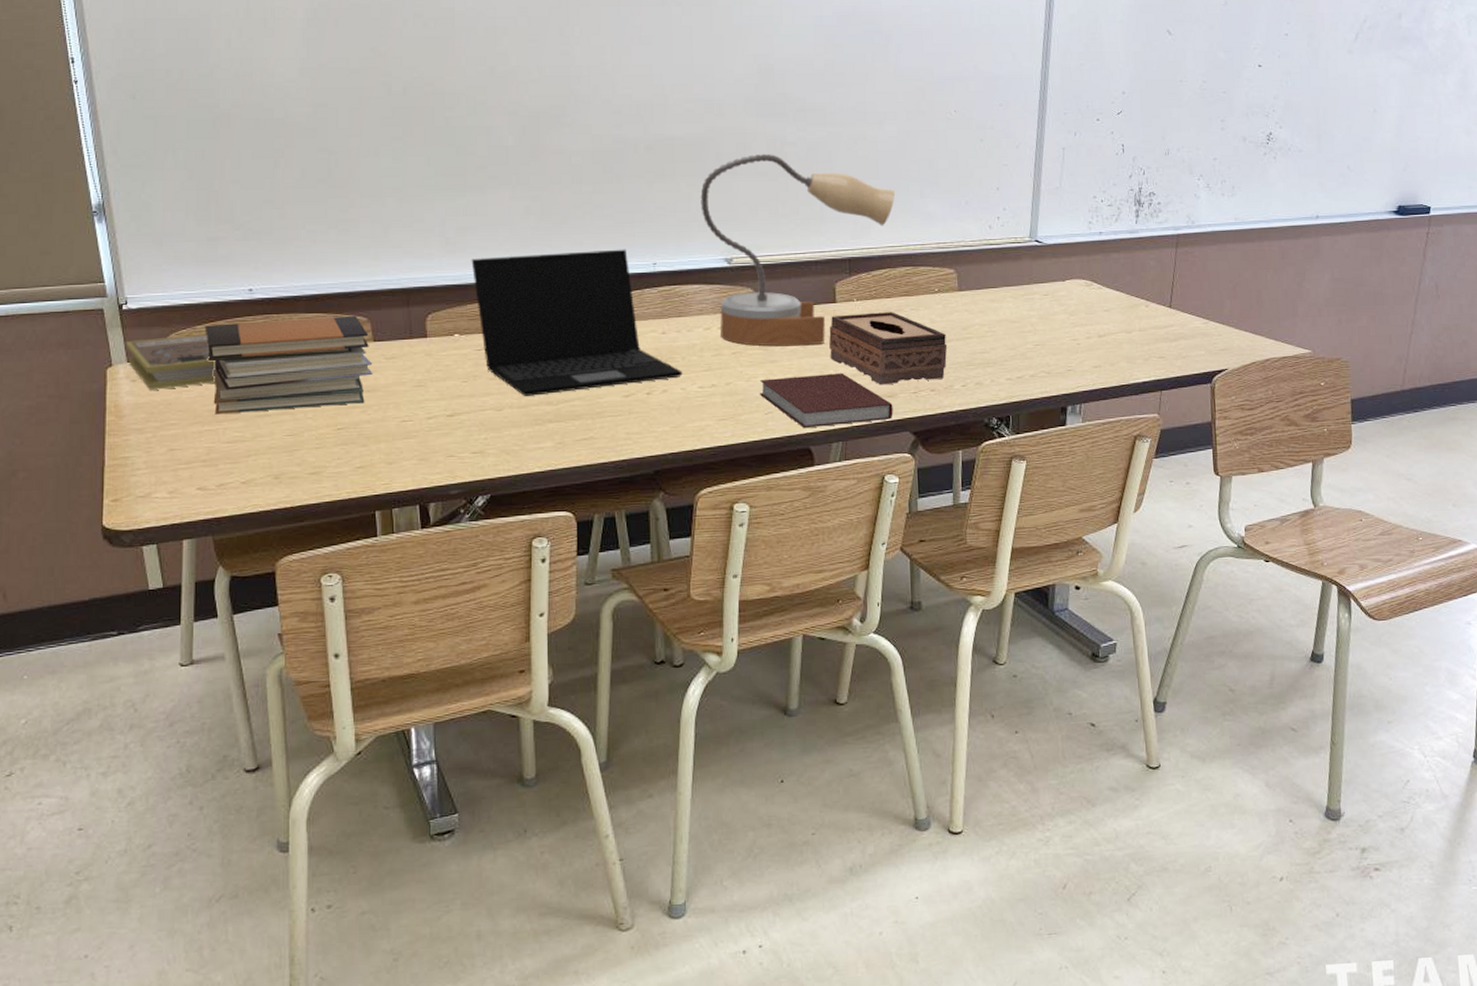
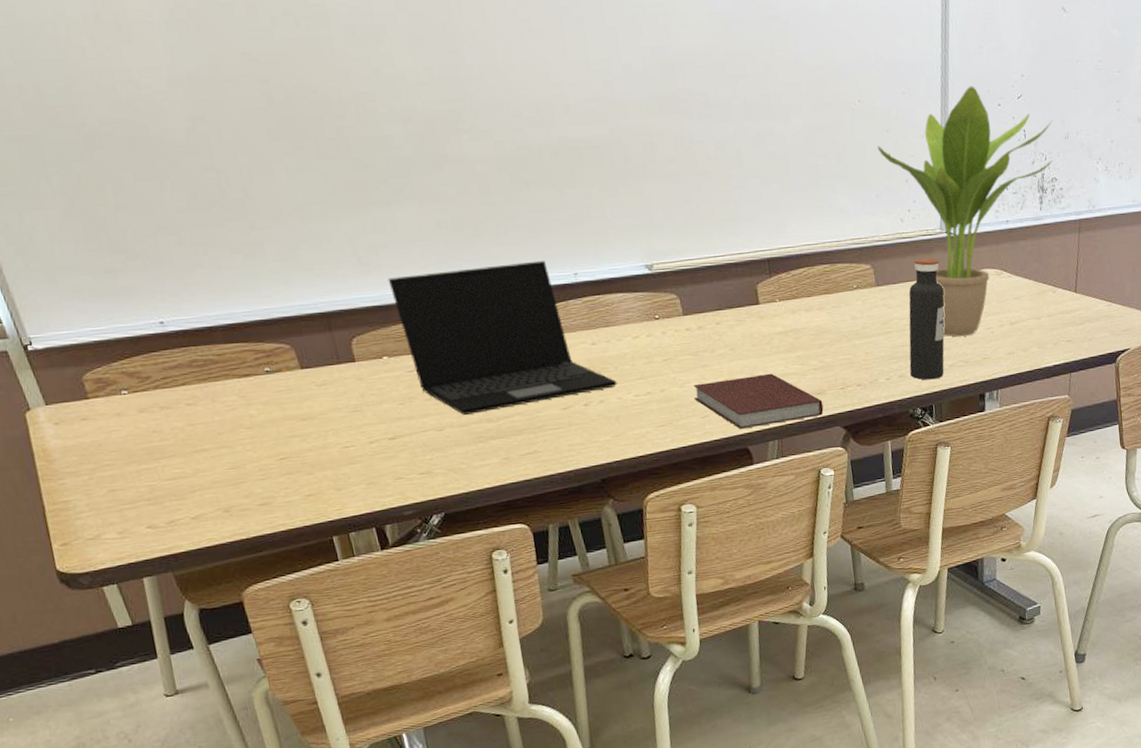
book: present [125,333,216,390] -> none [38,370,143,432]
book stack: present [204,315,373,415] -> none [120,343,306,453]
table lamp: present [700,153,895,347] -> none [613,153,807,352]
tissue box: present [829,312,948,385] -> none [755,310,870,384]
potted plant: none [970,101,1153,347] -> present [877,86,1053,337]
water bottle: none [987,266,1030,389] -> present [908,258,945,380]

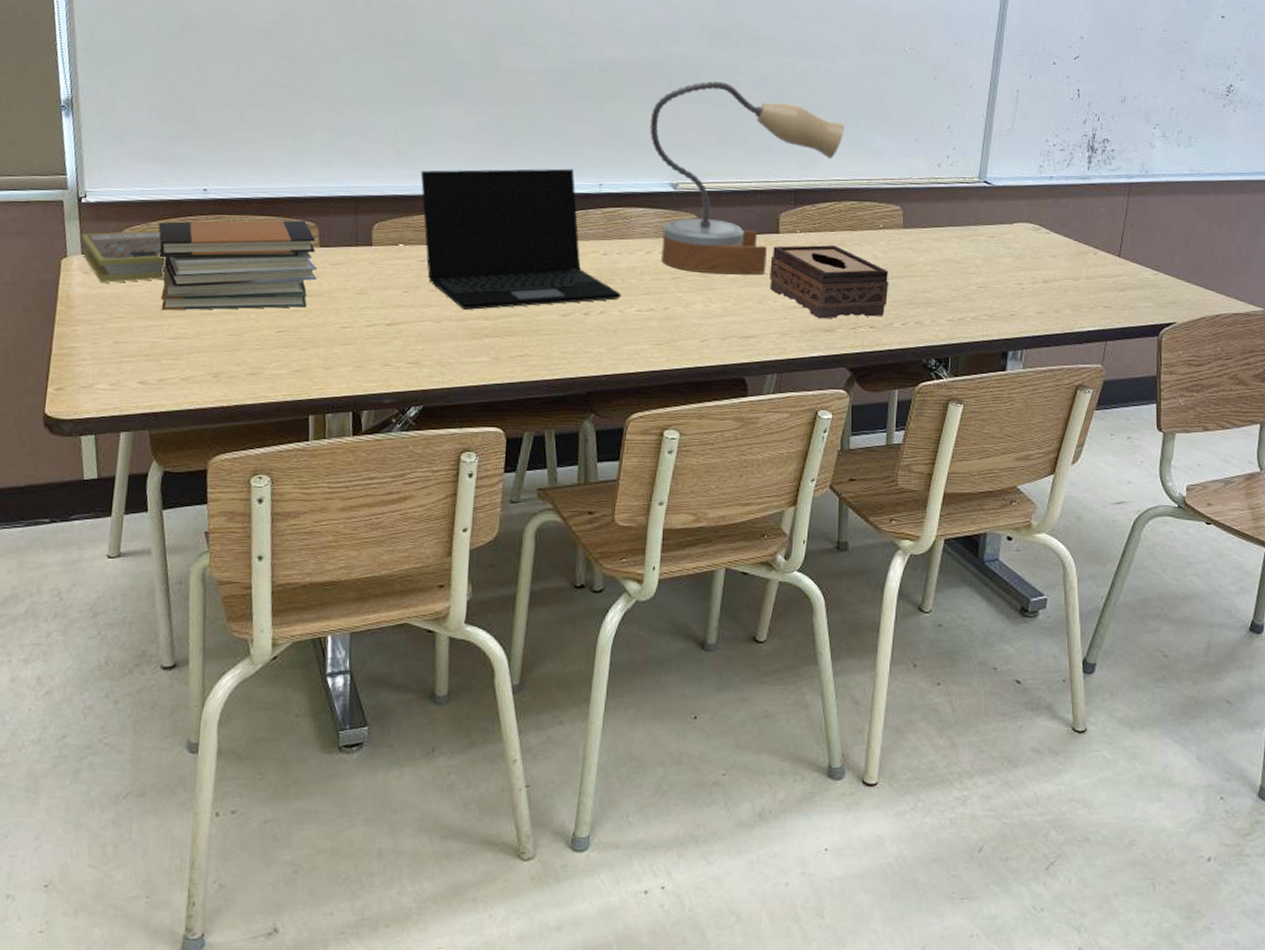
book: none [38,370,143,432] -> present [81,230,167,283]
book stack: none [120,343,306,453] -> present [158,220,317,311]
table lamp: none [613,153,807,352] -> present [650,81,844,275]
notebook: present [693,373,824,430] -> none [697,304,831,358]
tissue box: none [755,310,870,384] -> present [770,245,889,319]
potted plant: present [877,86,1053,337] -> none [922,43,1110,290]
water bottle: present [908,258,945,380] -> none [927,205,975,331]

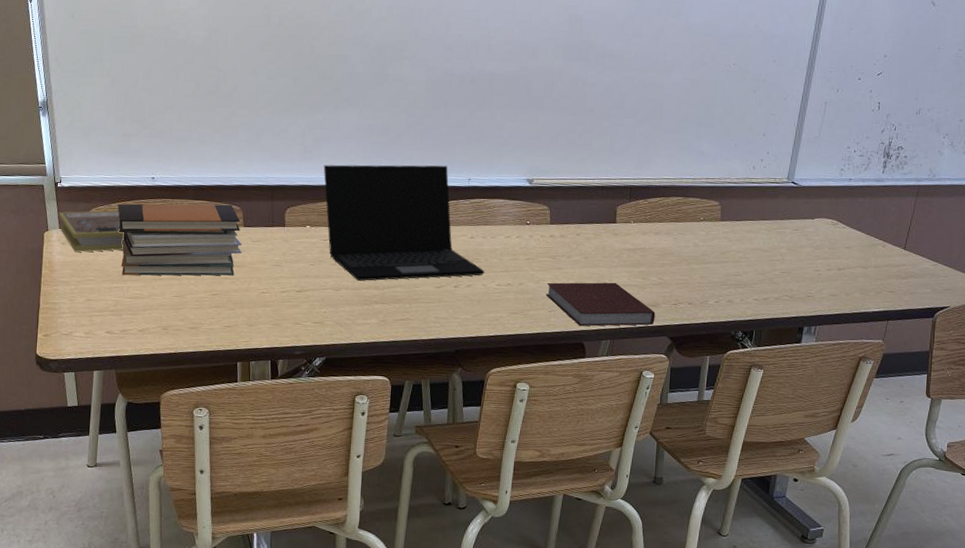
table lamp: present [650,81,844,275] -> none [511,91,675,258]
notebook: none [697,304,831,358] -> present [546,282,655,327]
tissue box: present [770,245,889,319] -> none [606,234,707,296]

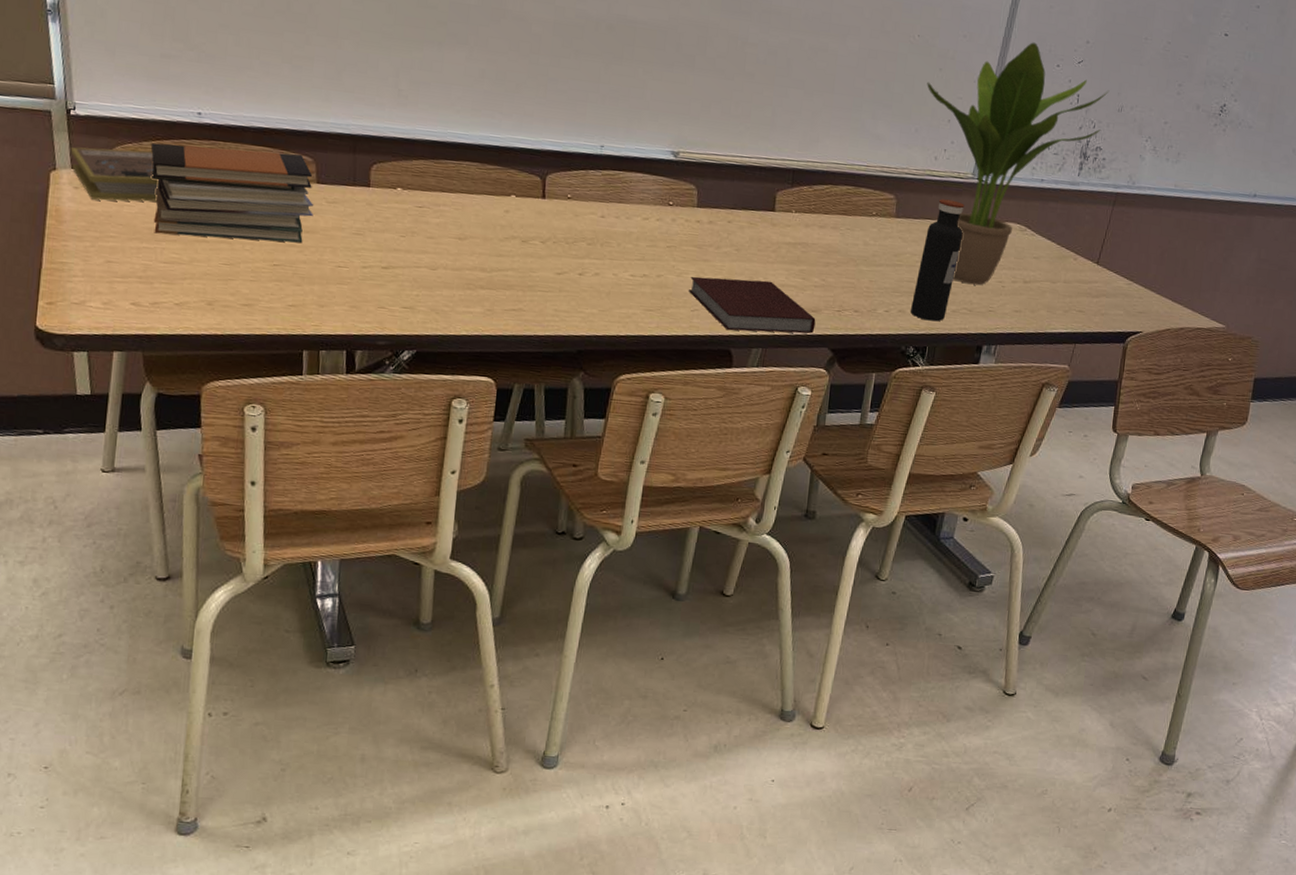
laptop: present [323,164,485,281] -> none [421,114,617,263]
water bottle: none [737,202,782,308] -> present [910,199,965,322]
potted plant: none [743,60,908,275] -> present [927,42,1110,285]

